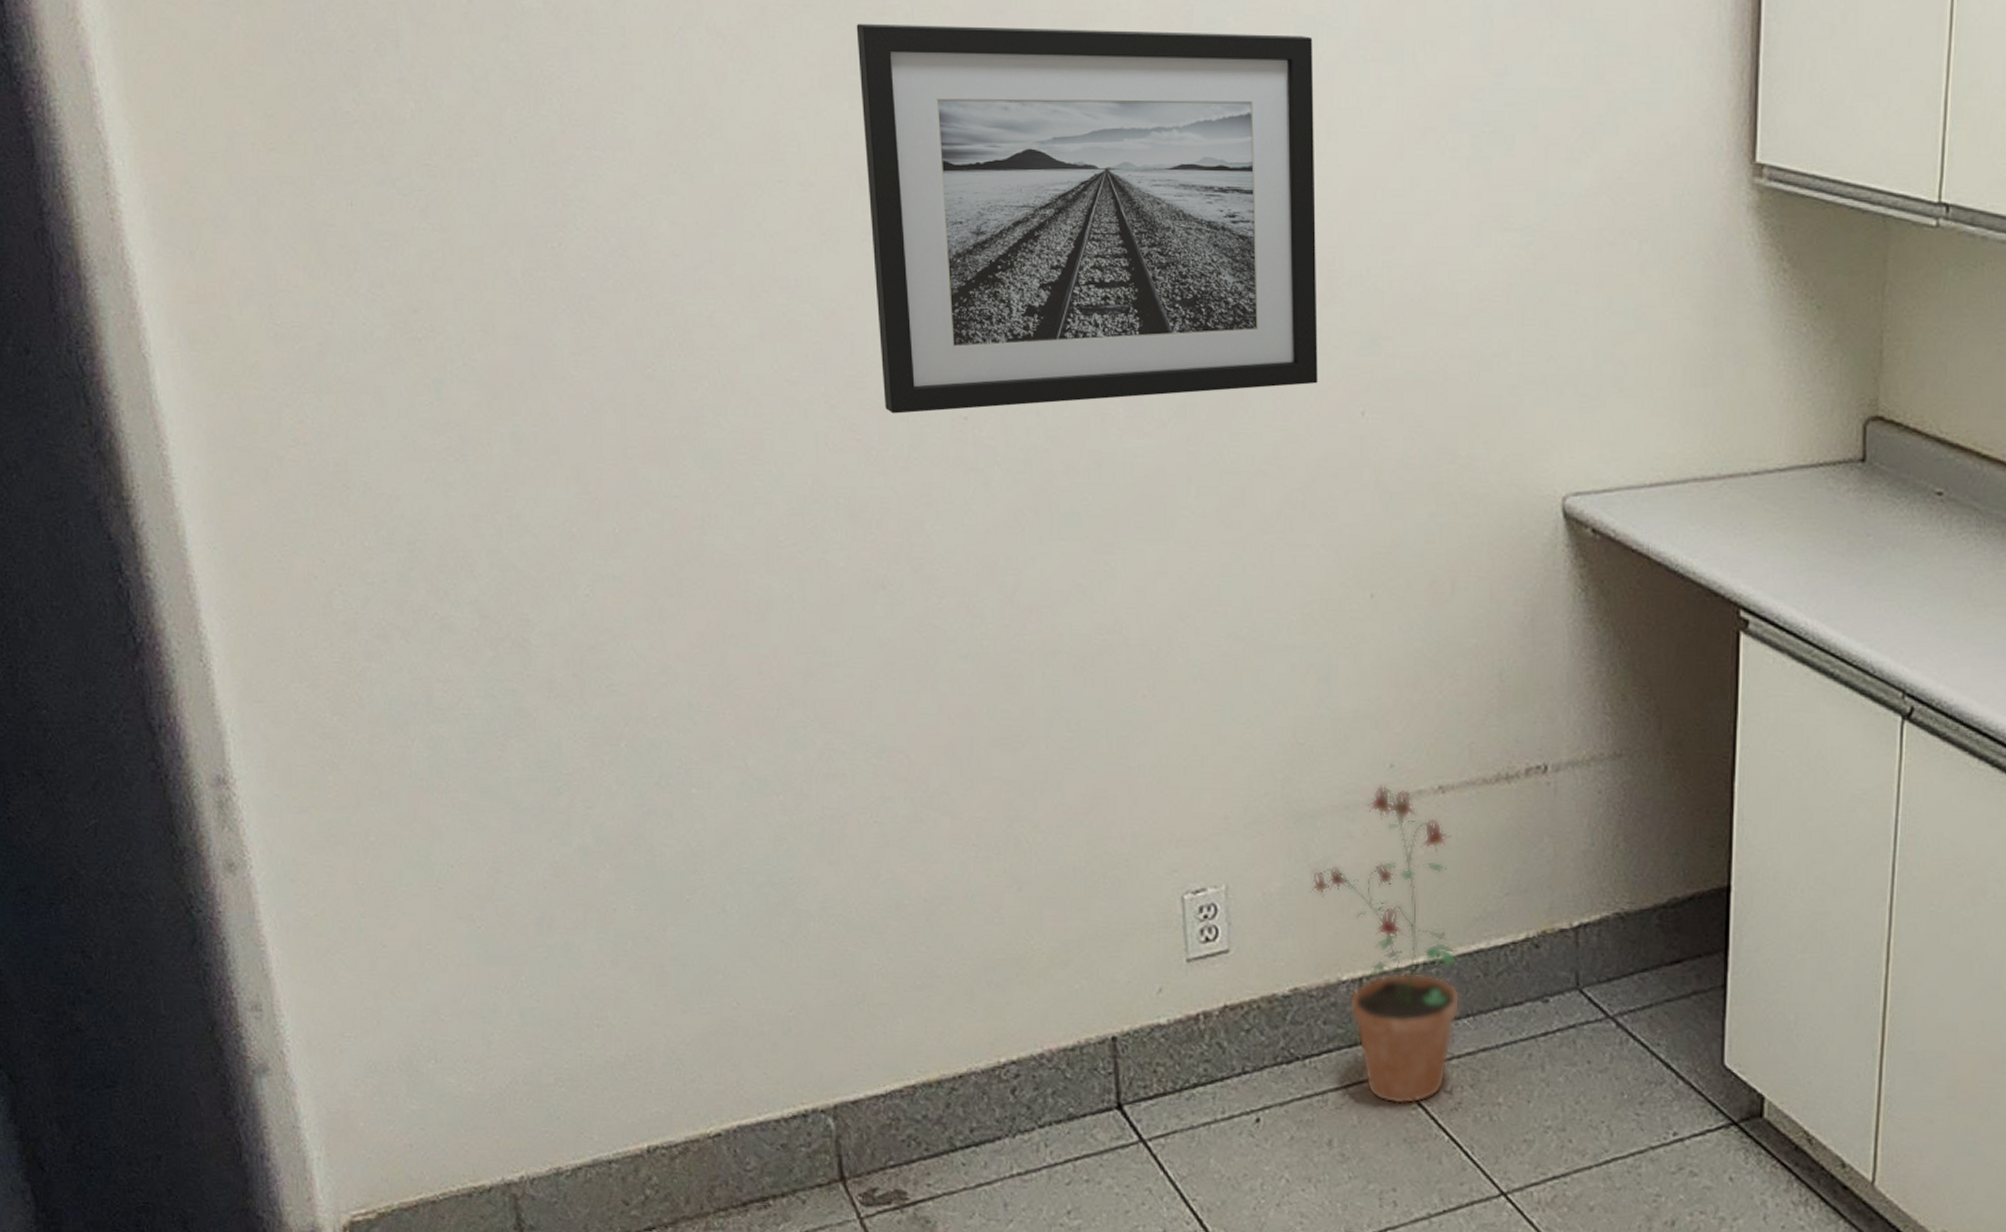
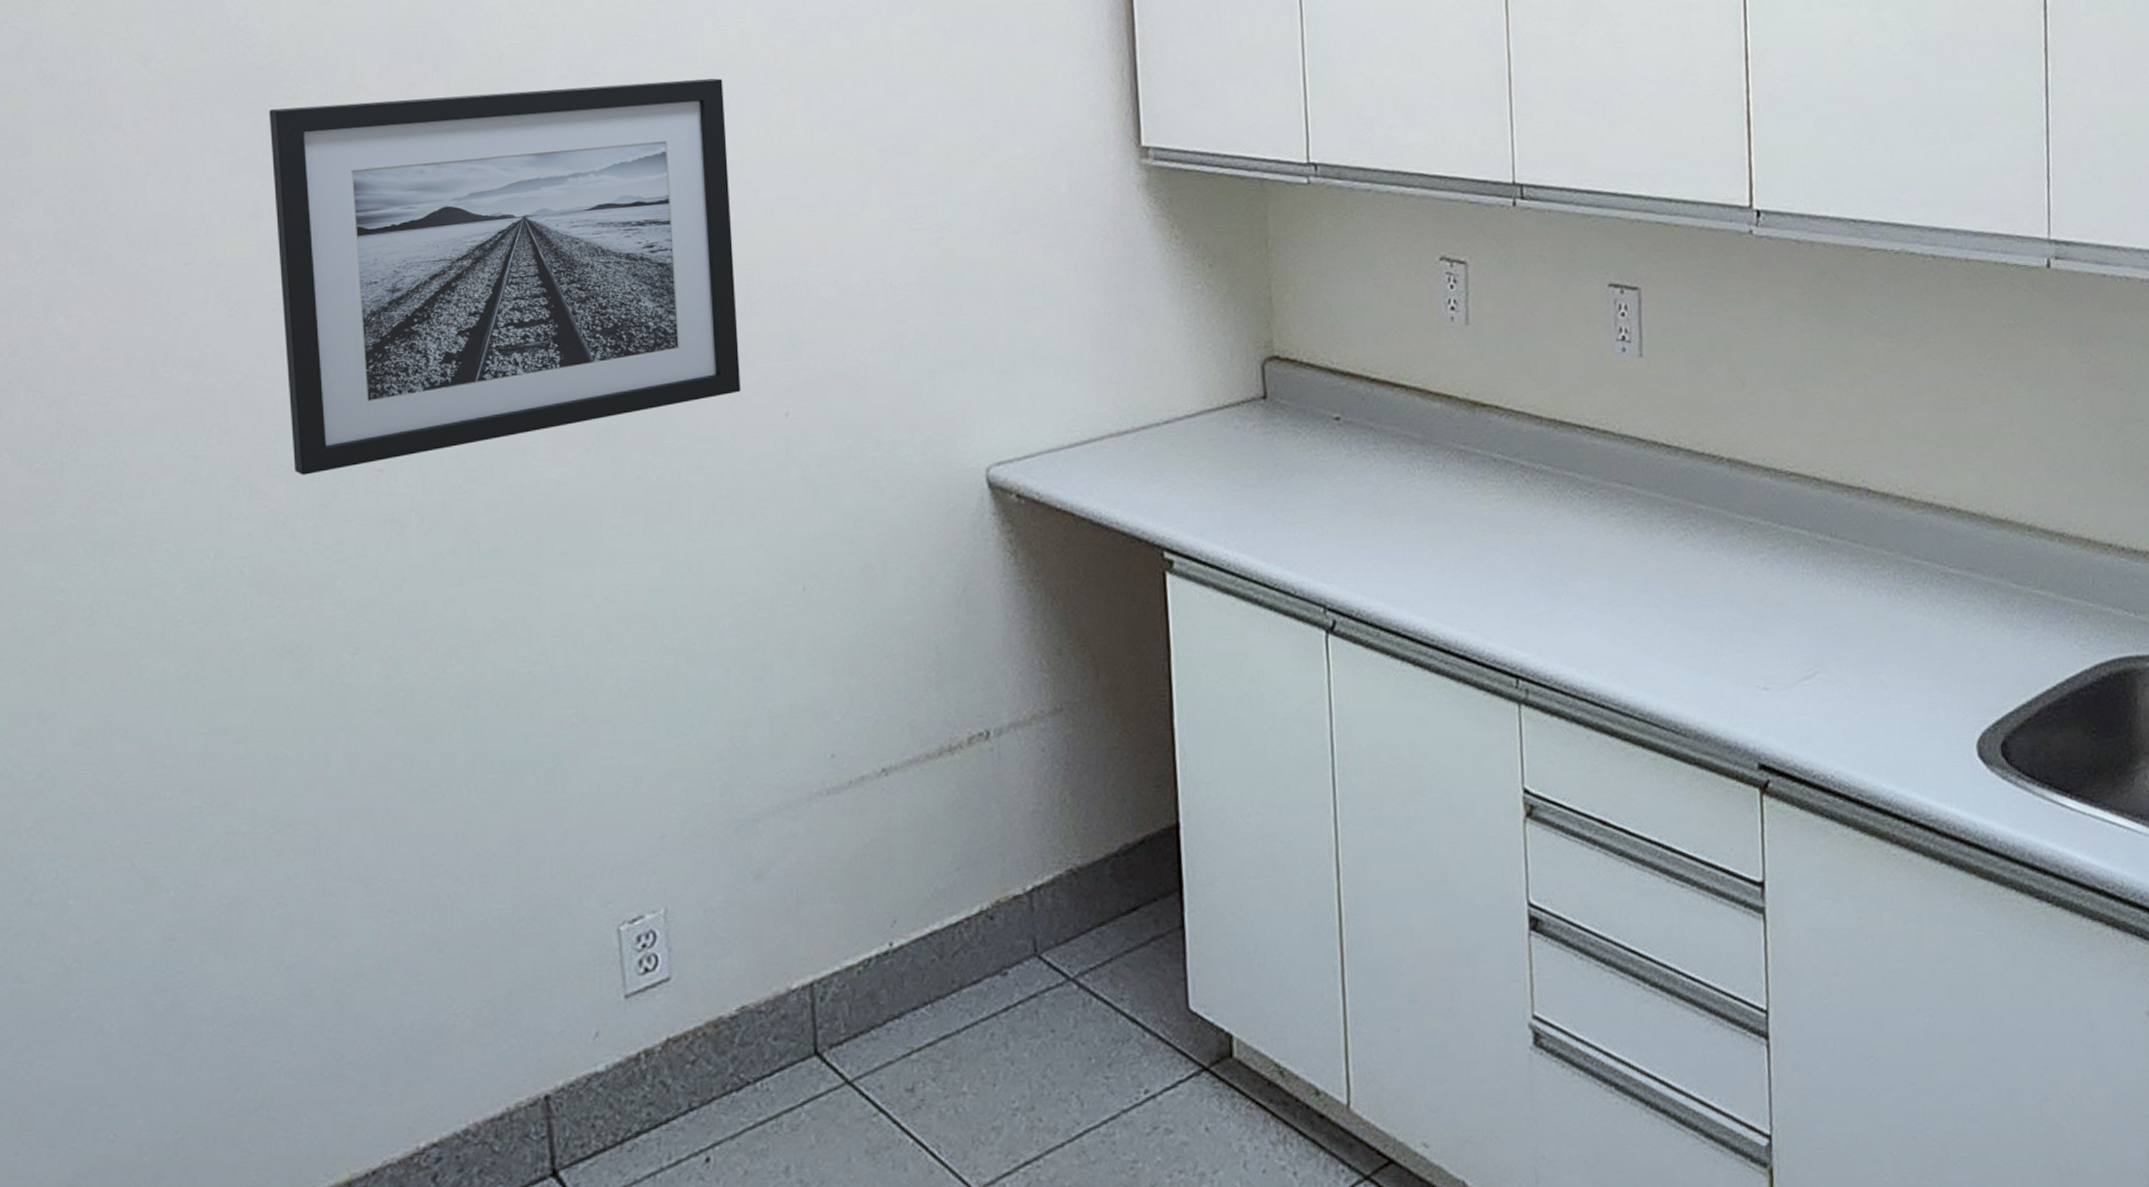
potted plant: present [1310,785,1460,1105] -> none [754,776,917,1114]

